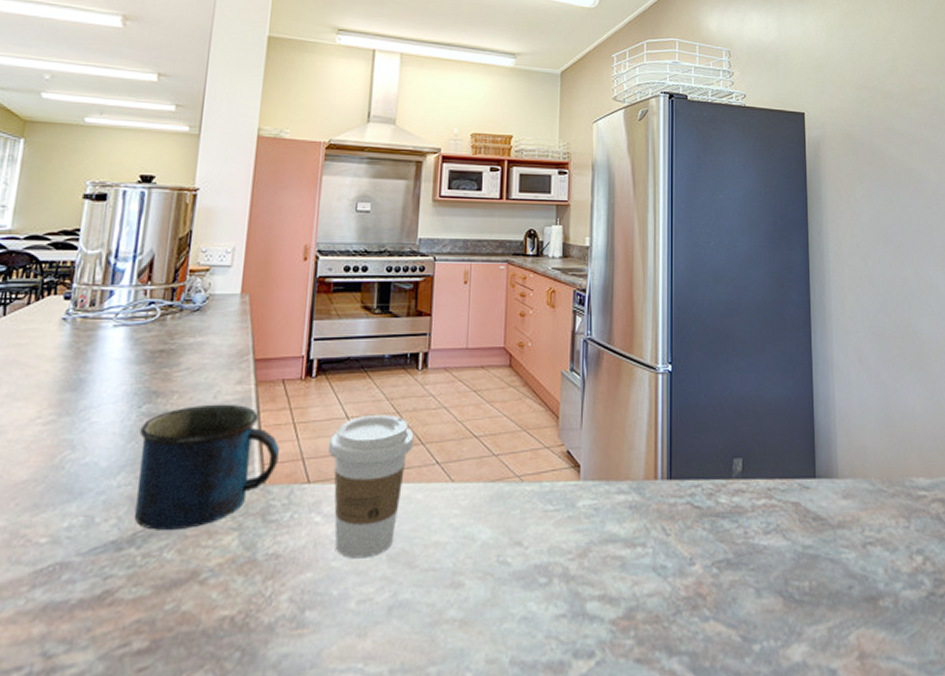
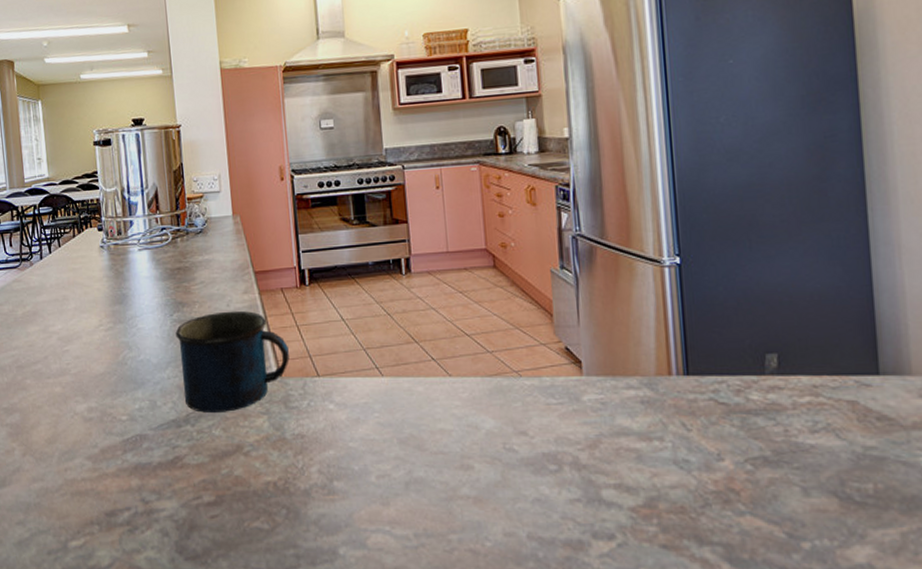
coffee cup: present [329,414,414,559] -> none [330,316,408,441]

